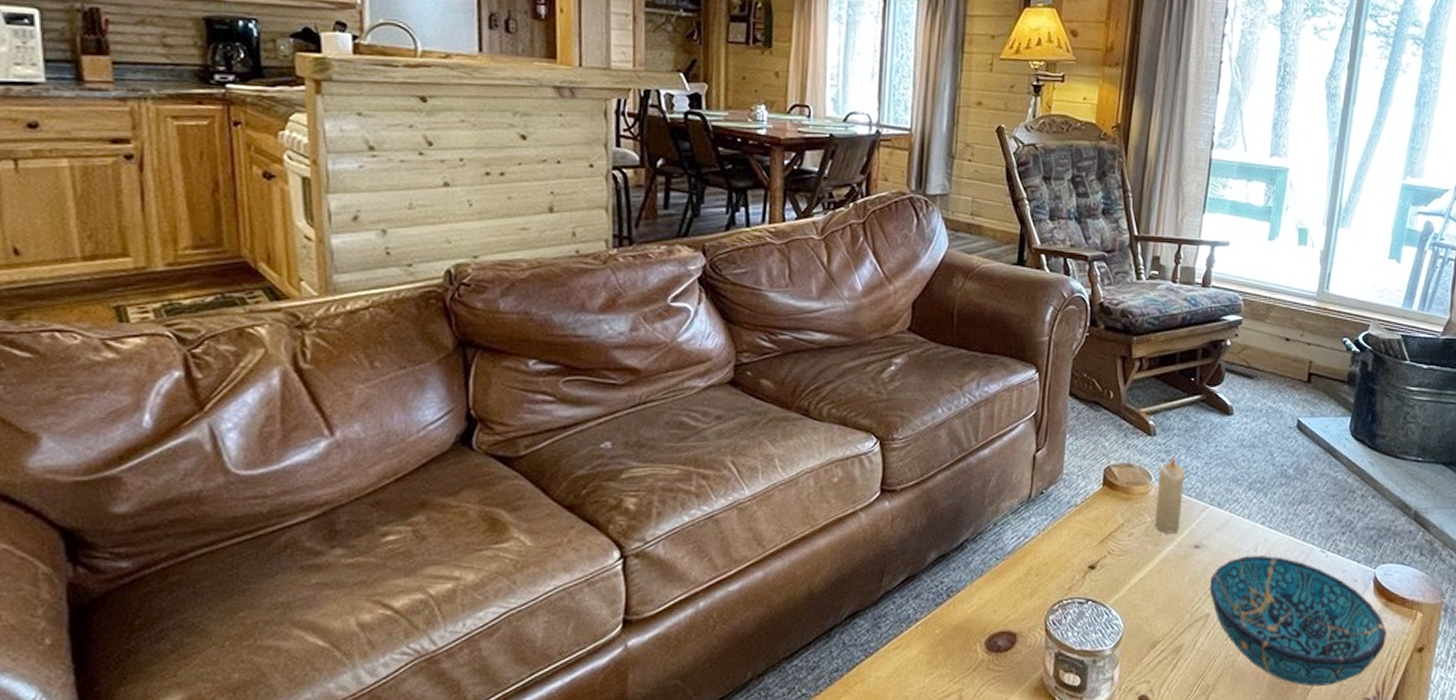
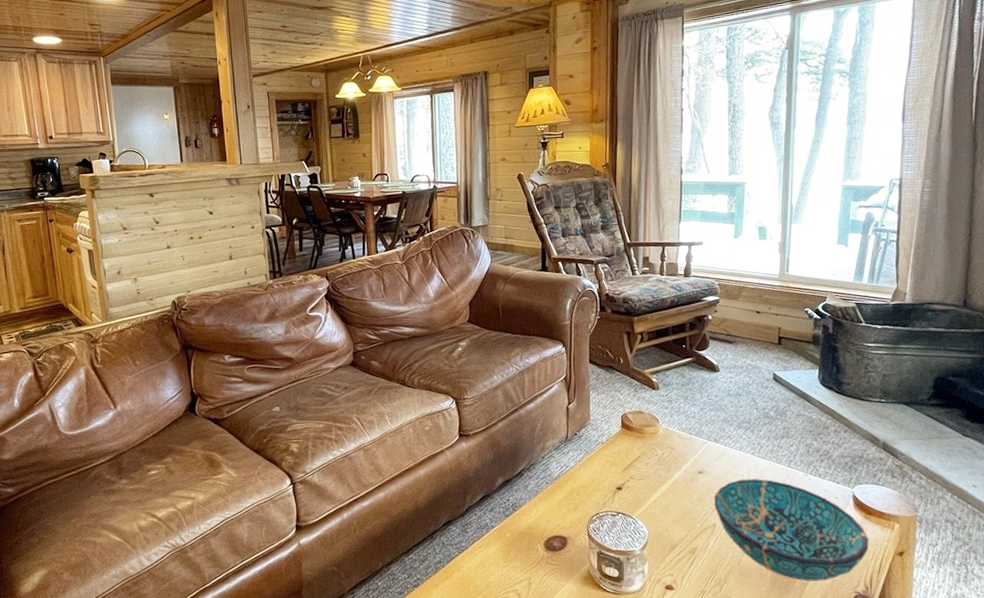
candle: present [1154,455,1185,534] -> none [664,404,686,463]

